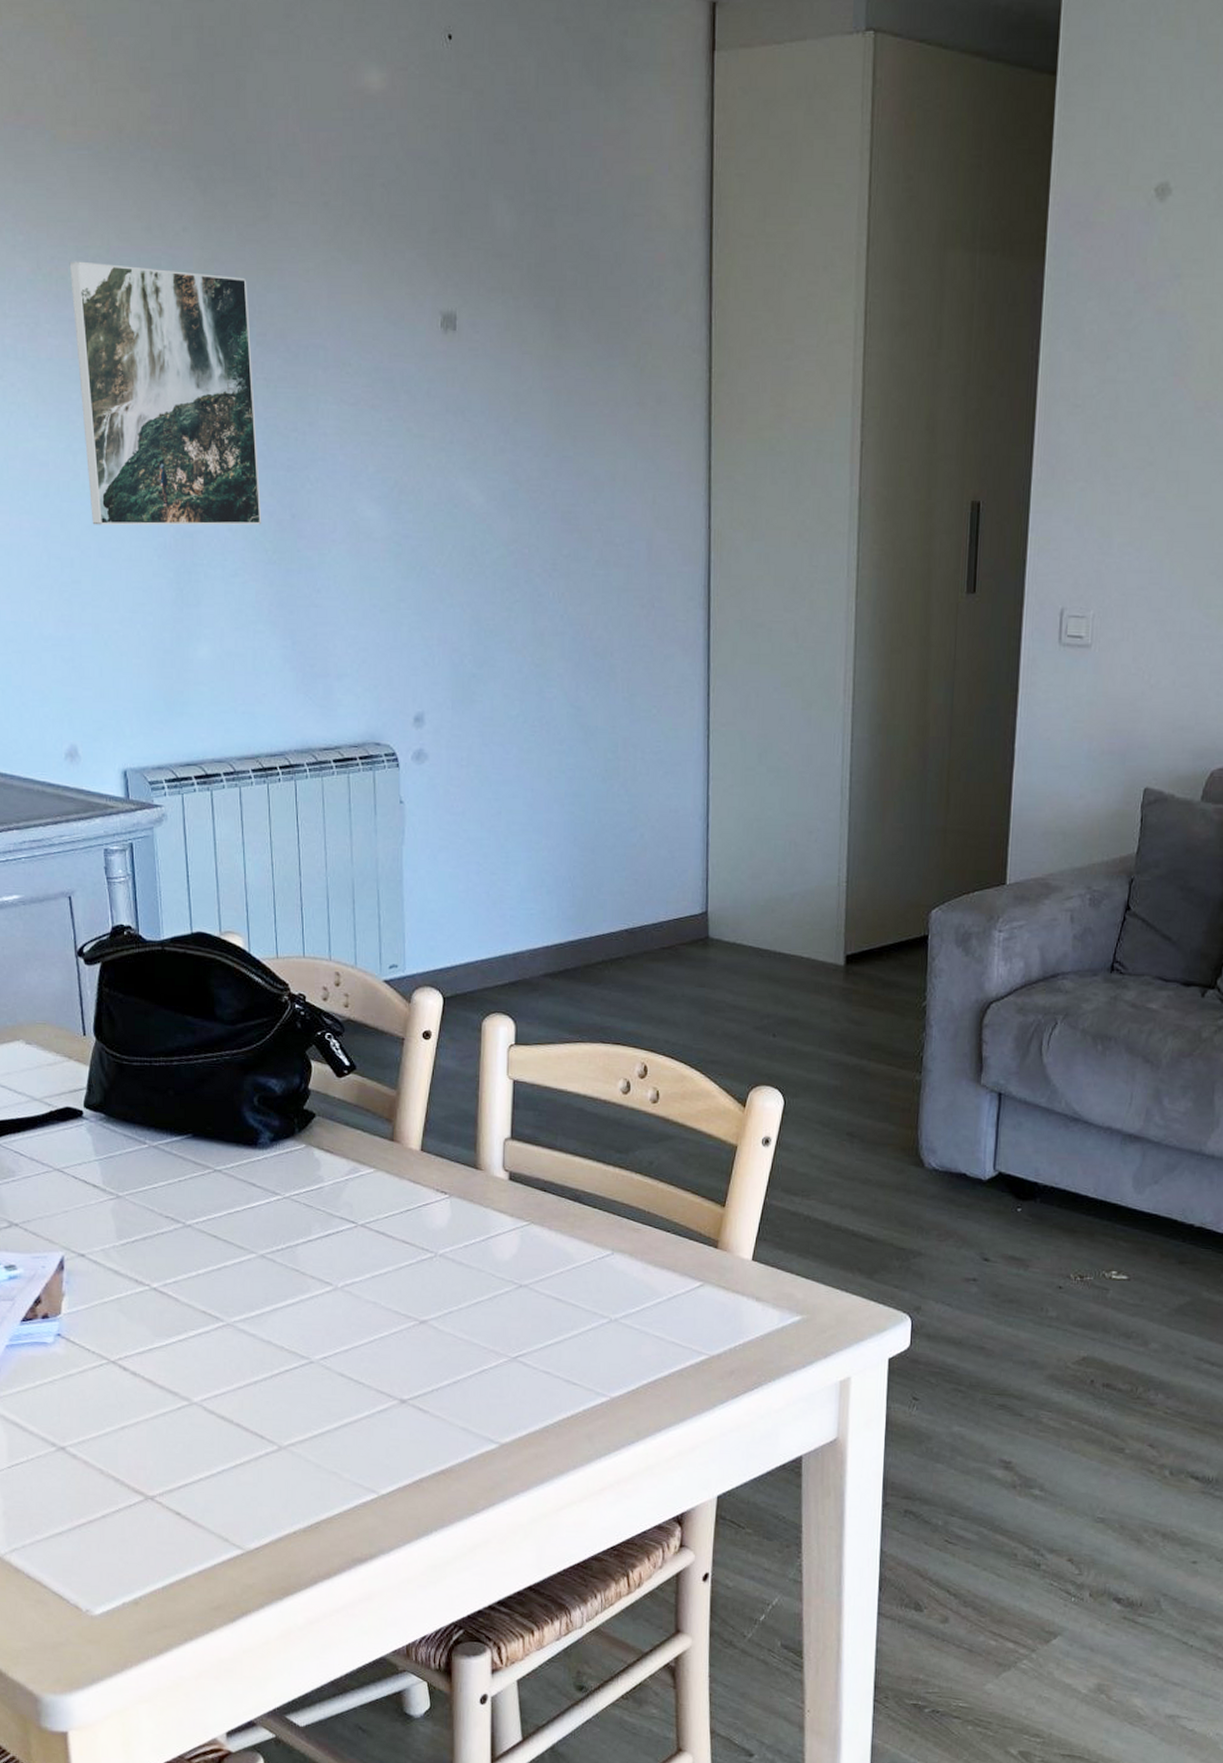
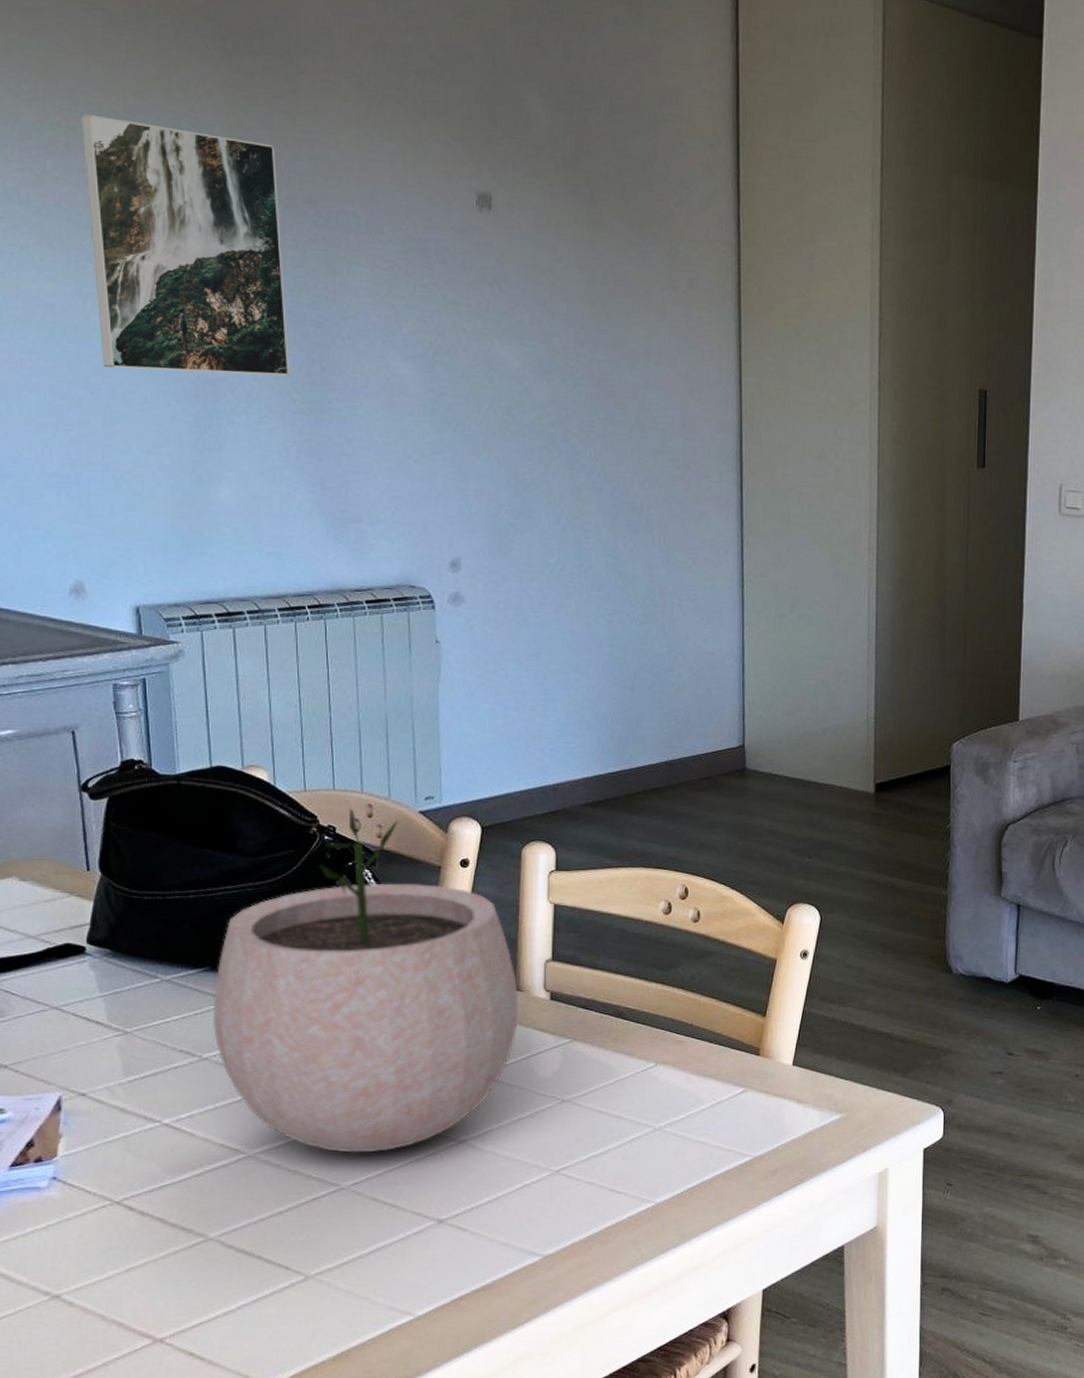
plant pot: none [194,976,479,1328] -> present [212,808,519,1153]

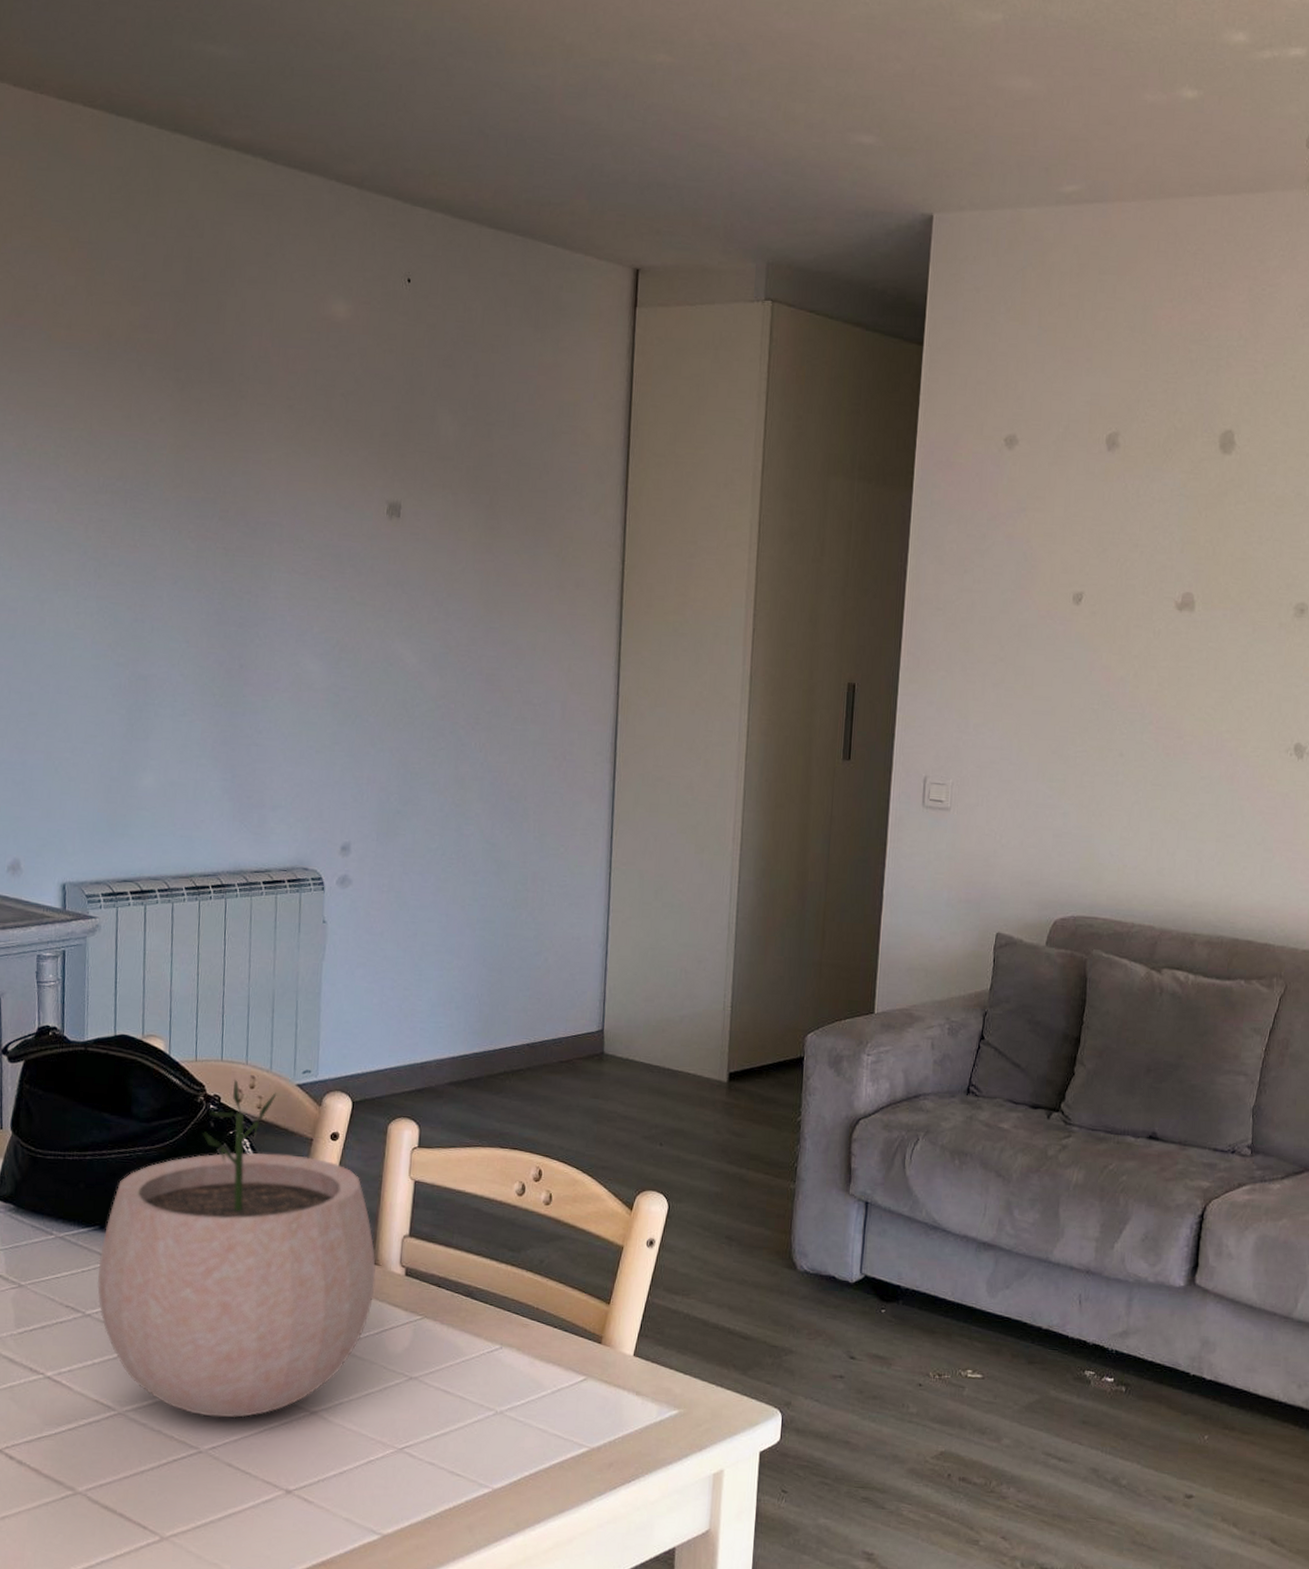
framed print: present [80,114,290,376] -> none [53,440,215,672]

